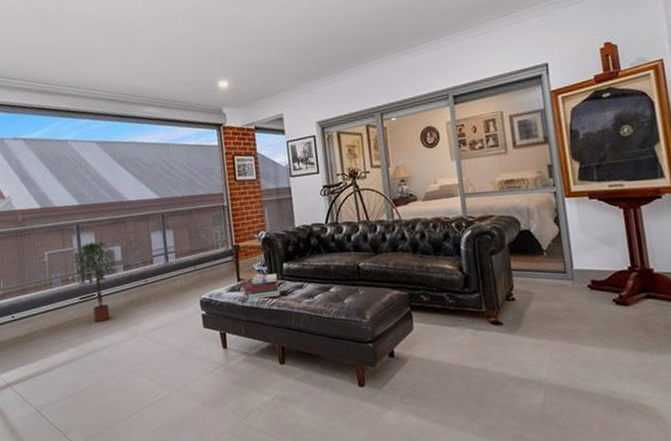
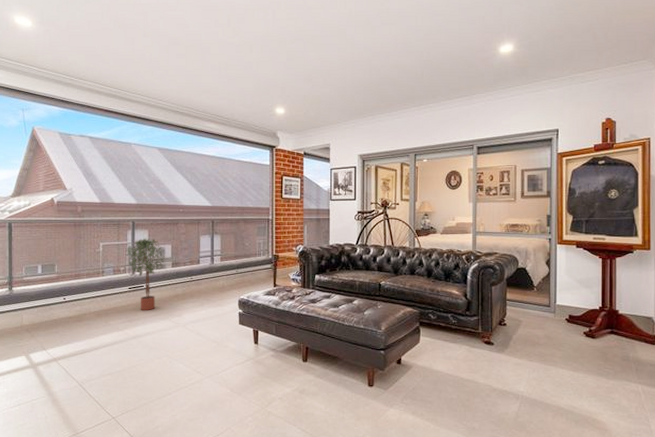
books: present [244,273,280,300] -> none [279,283,310,304]

